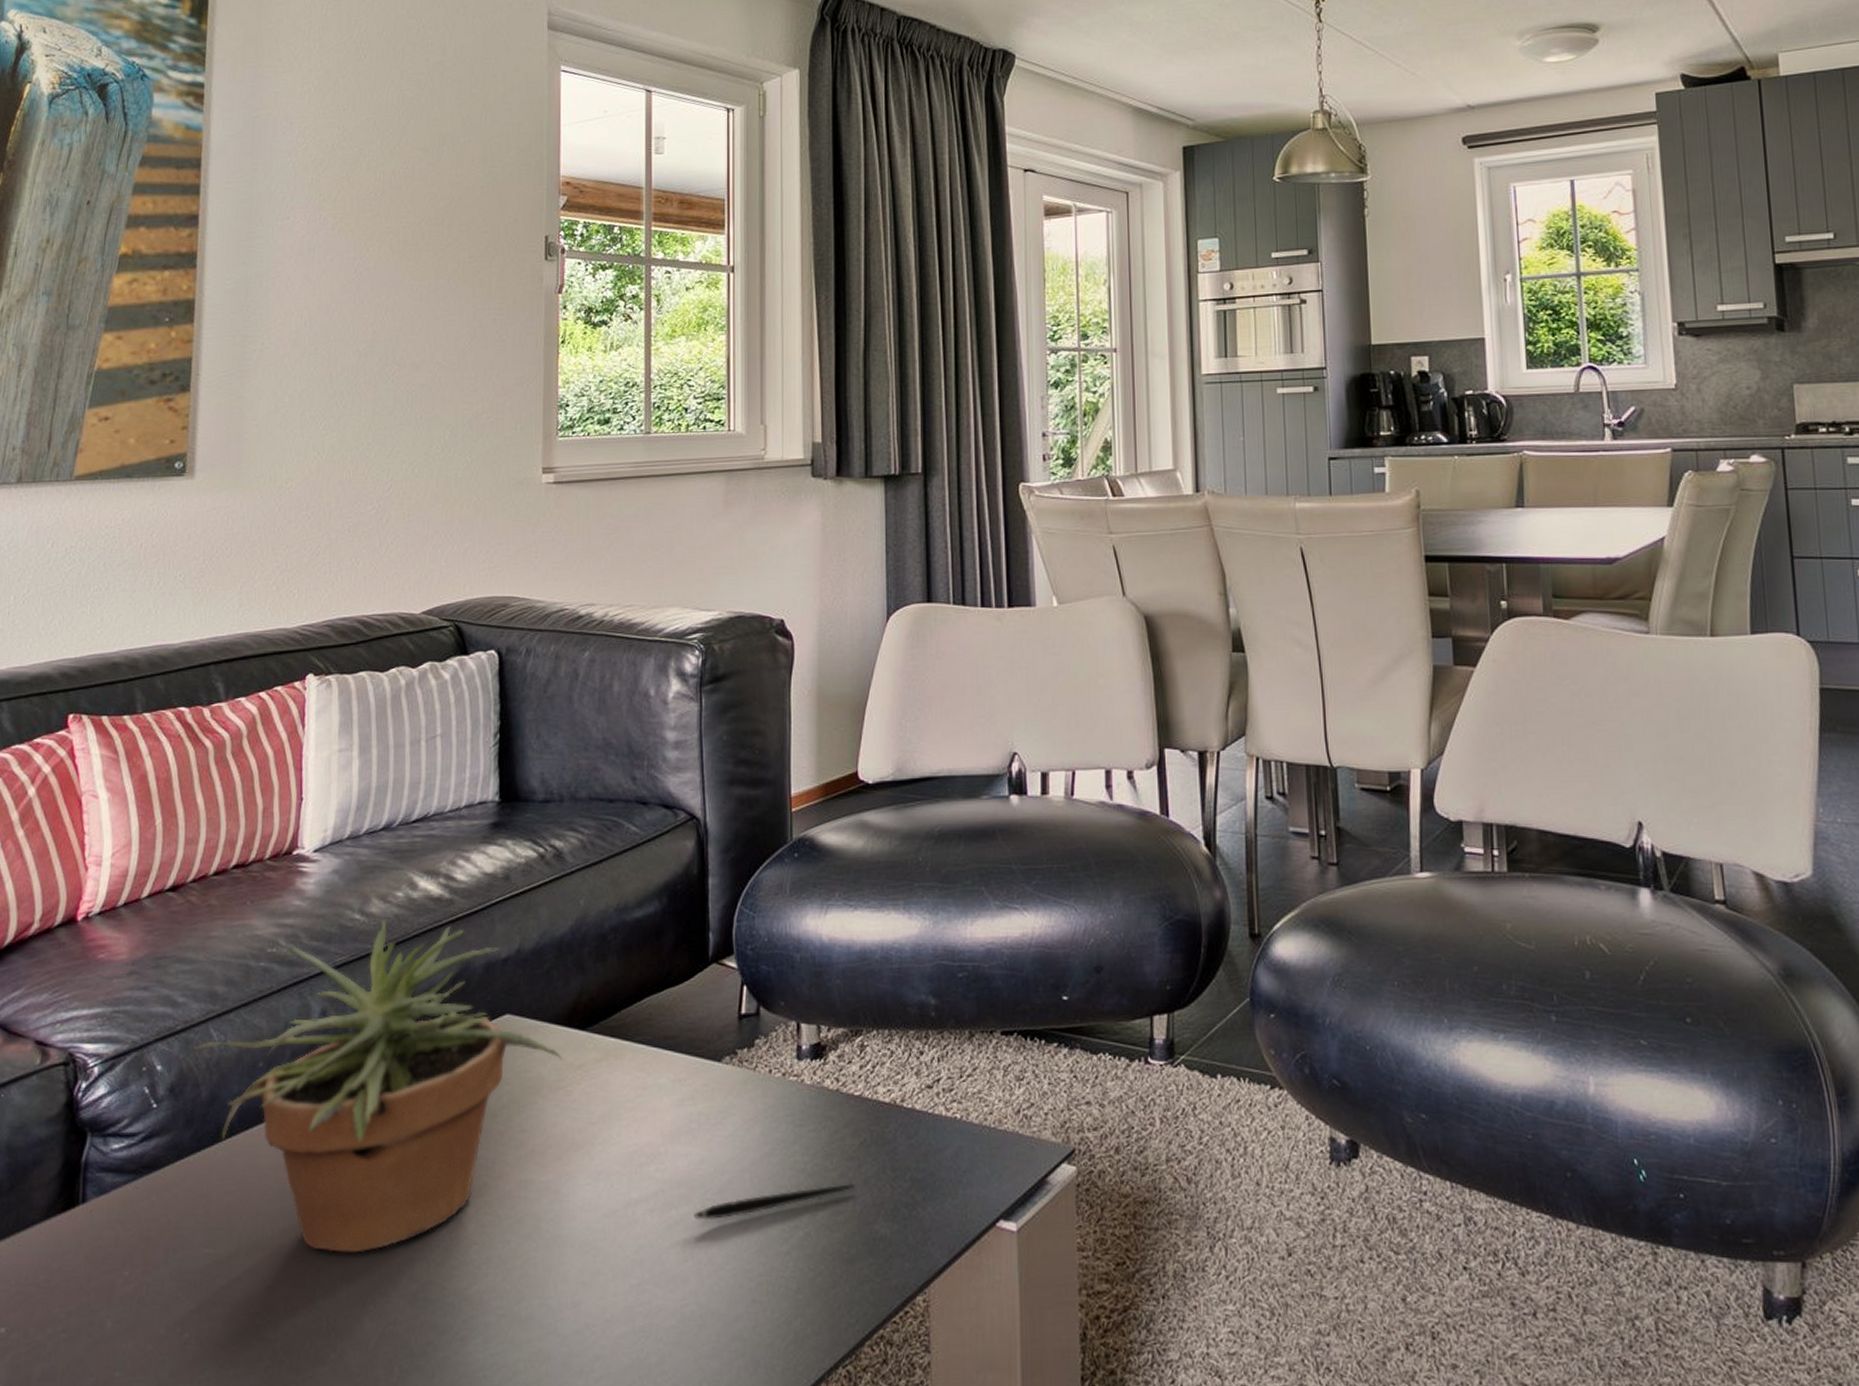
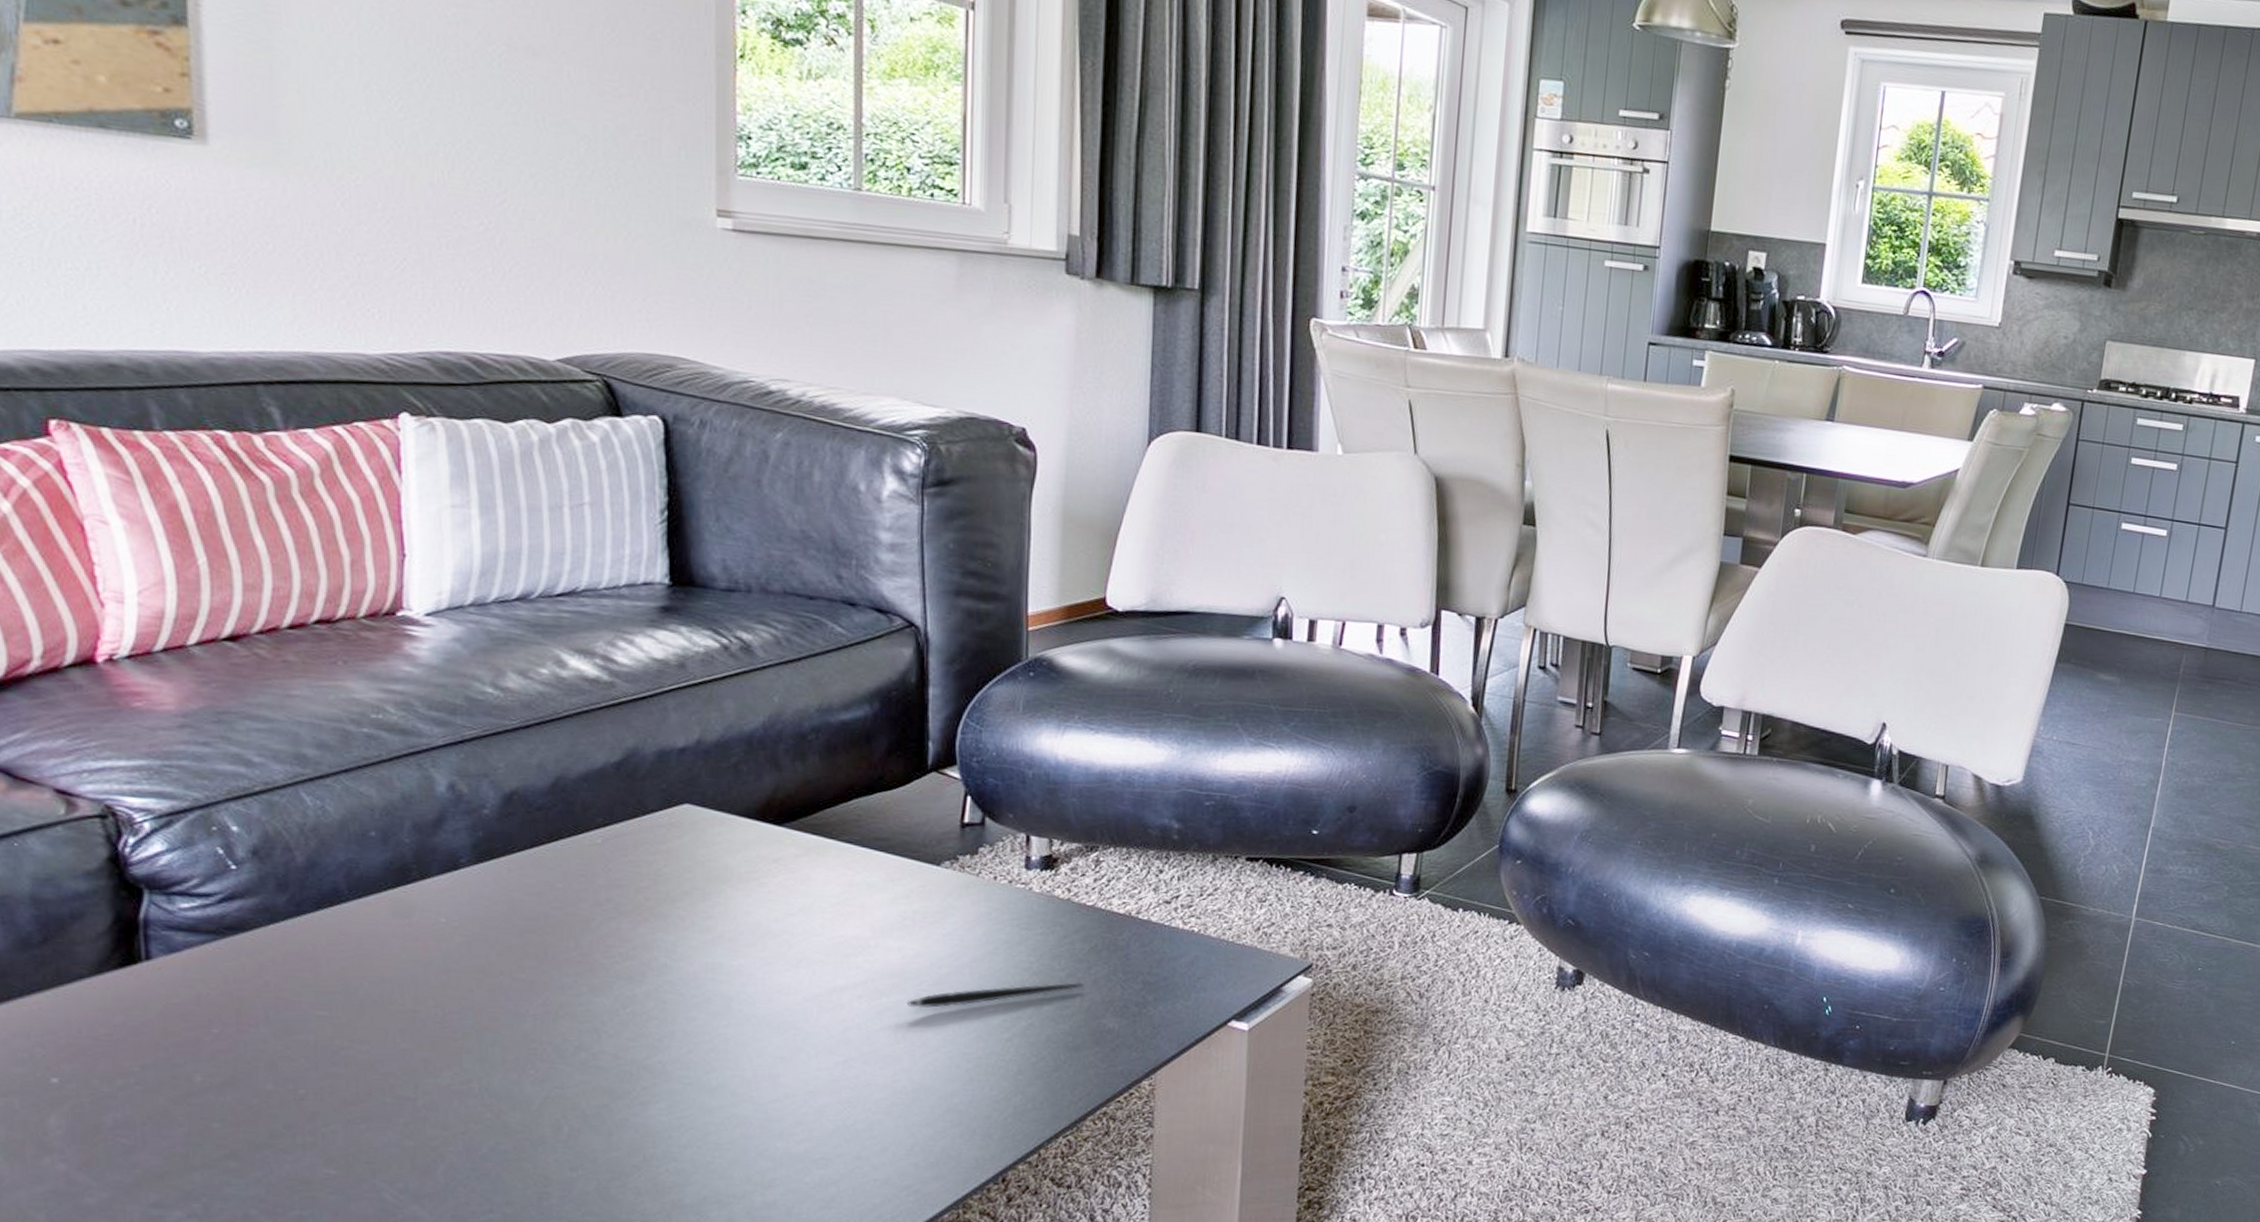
potted plant: present [193,919,564,1253] -> none [280,695,756,1022]

